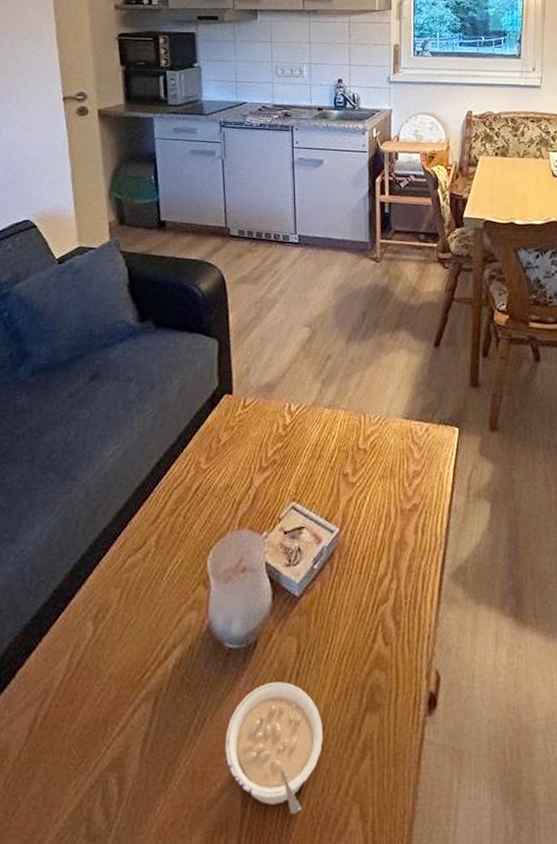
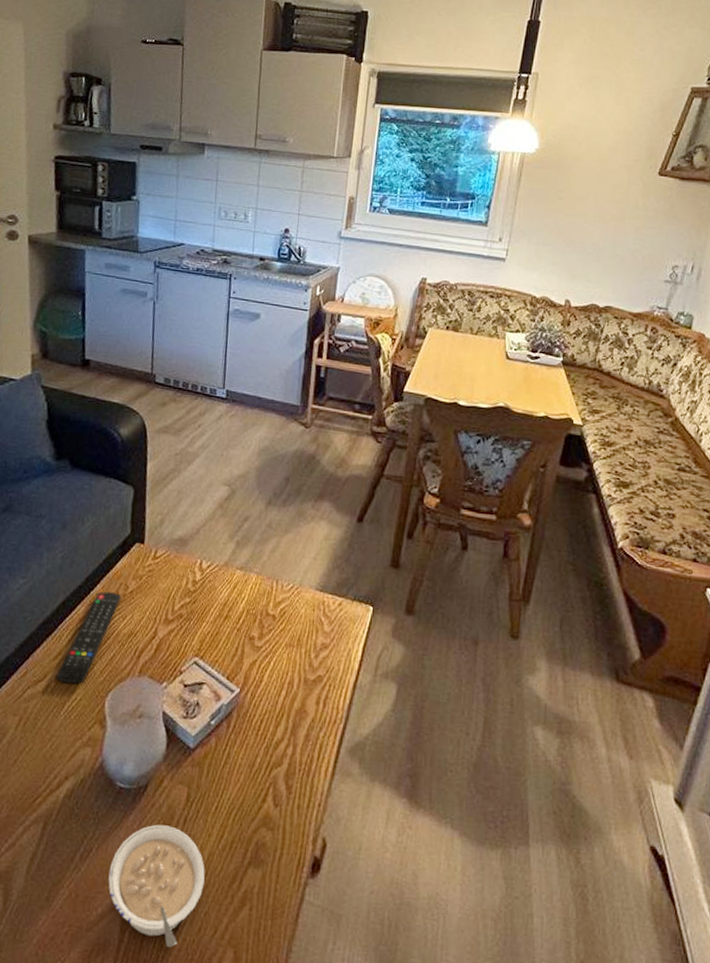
remote control: none [155,447,214,547] -> present [55,591,121,685]

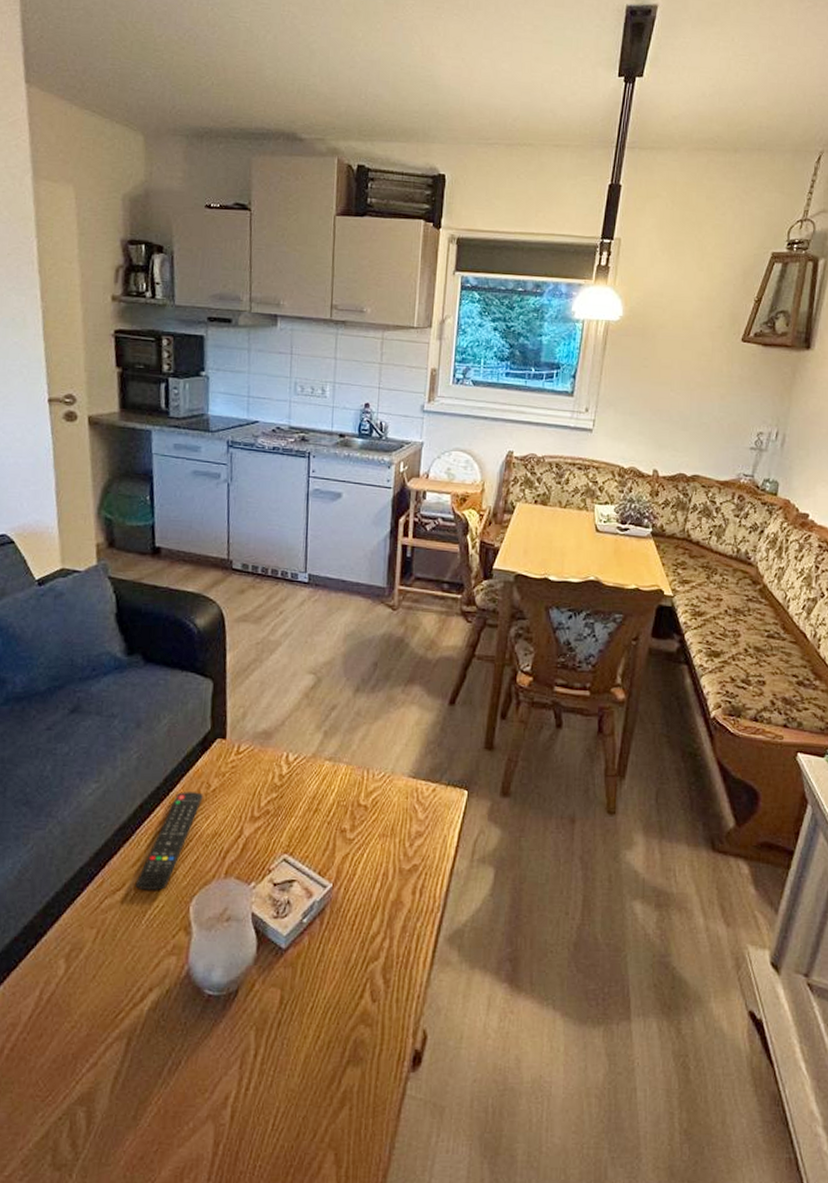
legume: present [108,824,205,948] -> none [199,1030,302,1157]

